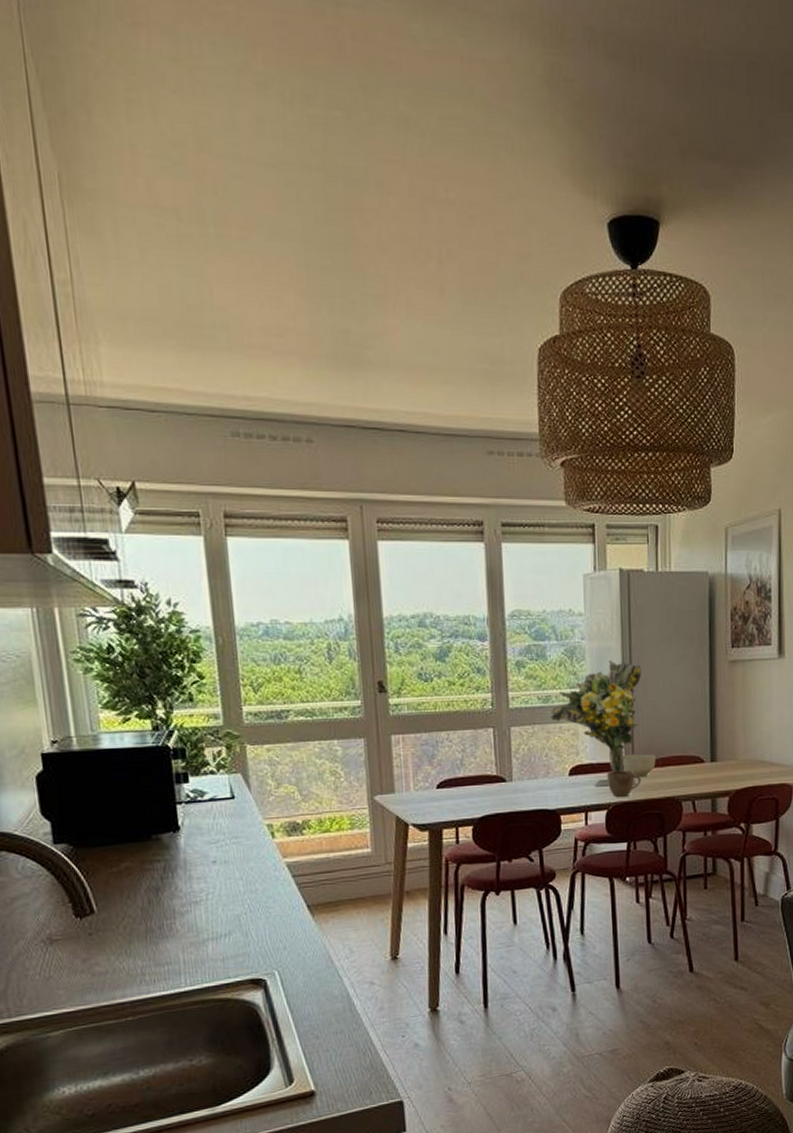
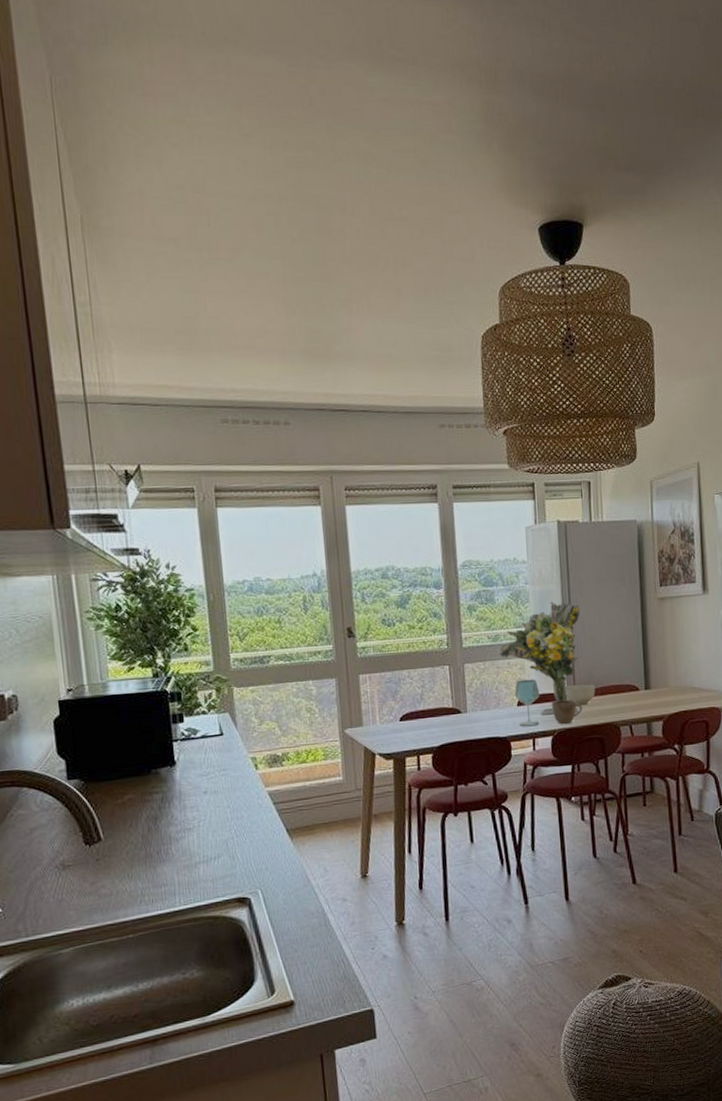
wine glass: none [566,746,595,799] -> present [514,679,540,727]

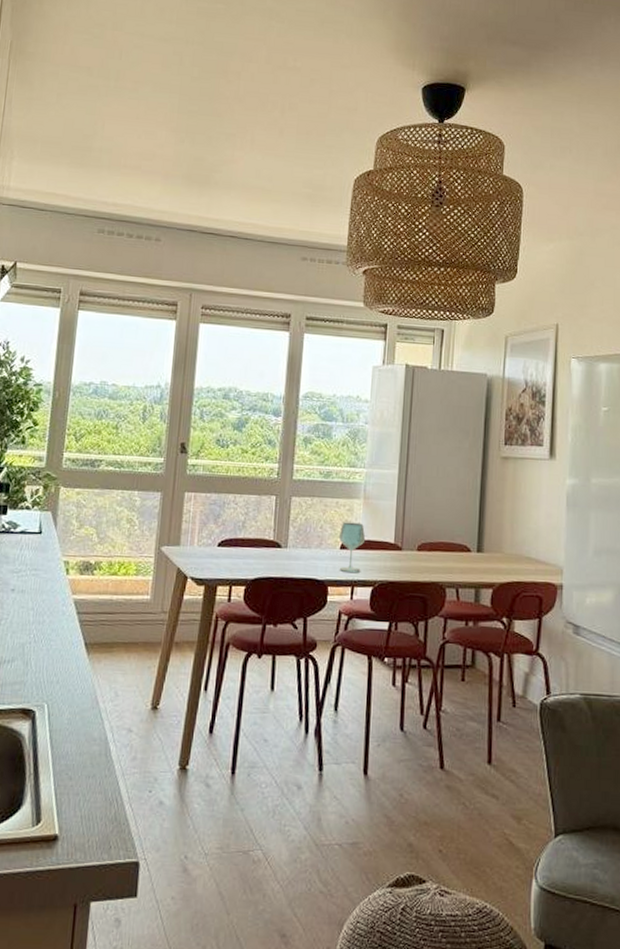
bouquet: present [499,601,580,714] -> none [329,444,418,566]
cup: present [551,699,583,724] -> none [375,549,409,576]
bowl: present [565,683,595,705] -> none [391,534,424,558]

